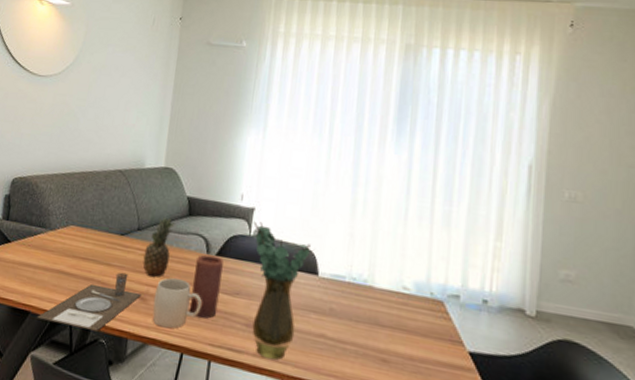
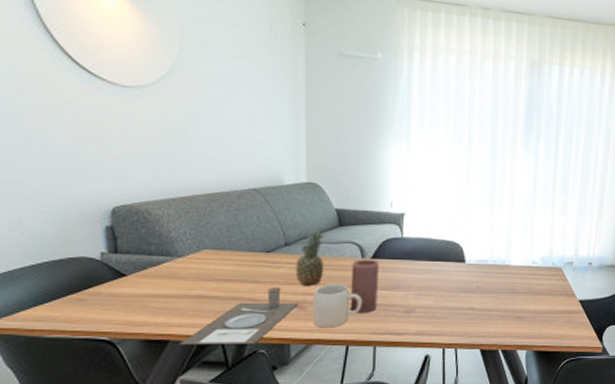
vase: present [252,221,311,360] -> none [404,224,457,335]

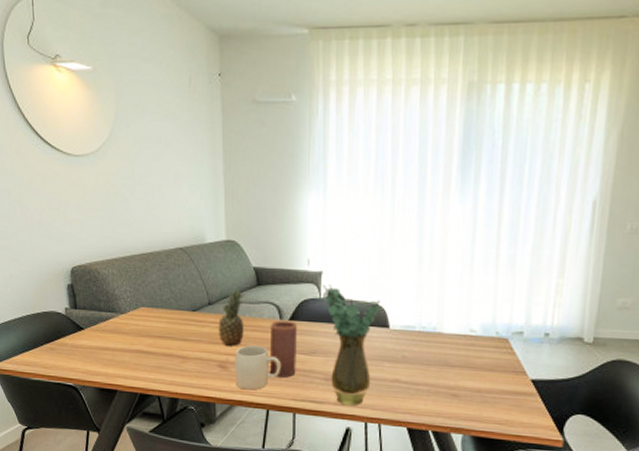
place setting: present [180,287,298,345] -> none [125,345,222,400]
vase: none [404,224,457,335] -> present [322,284,380,406]

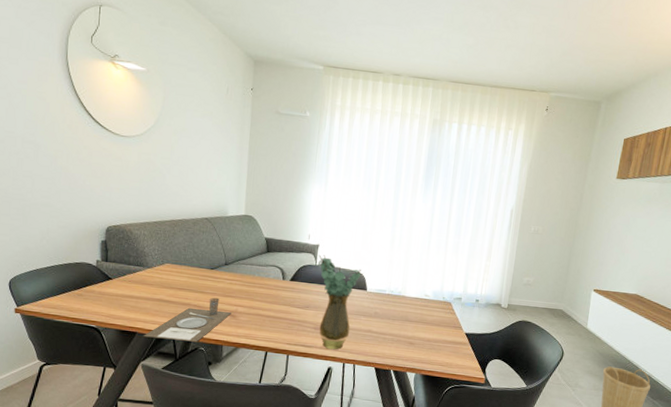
place setting: none [125,345,222,400] -> present [144,297,231,342]
fruit: present [218,289,245,346] -> none [231,253,256,299]
mug: present [234,345,281,390] -> none [241,299,280,336]
candle: present [269,320,297,378] -> none [270,280,296,326]

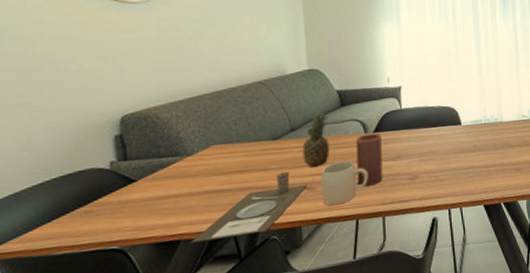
fruit: none [231,253,256,299] -> present [302,112,330,167]
mug: none [241,299,280,336] -> present [320,161,368,206]
candle: none [270,280,296,326] -> present [356,133,383,186]
vase: present [317,254,361,350] -> none [402,96,452,198]

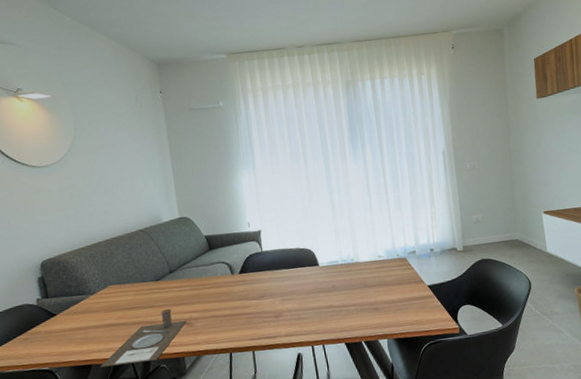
fruit: present [302,112,330,167] -> none [180,256,203,305]
mug: present [320,161,368,206] -> none [197,299,237,340]
candle: present [356,133,383,186] -> none [224,274,251,323]

